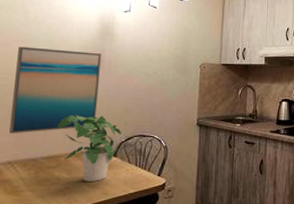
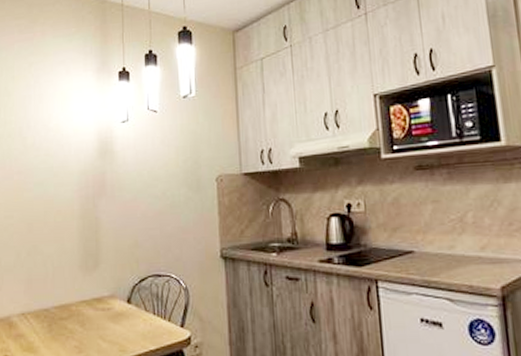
wall art: present [9,46,102,134] -> none [20,176,105,280]
potted plant: present [56,115,122,181] -> none [64,253,134,335]

